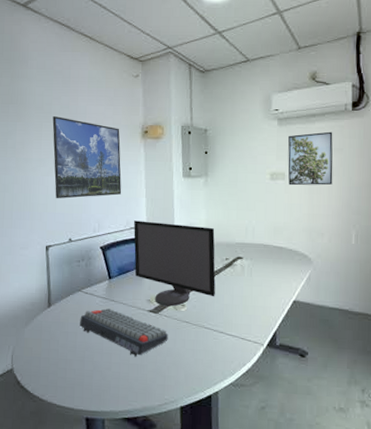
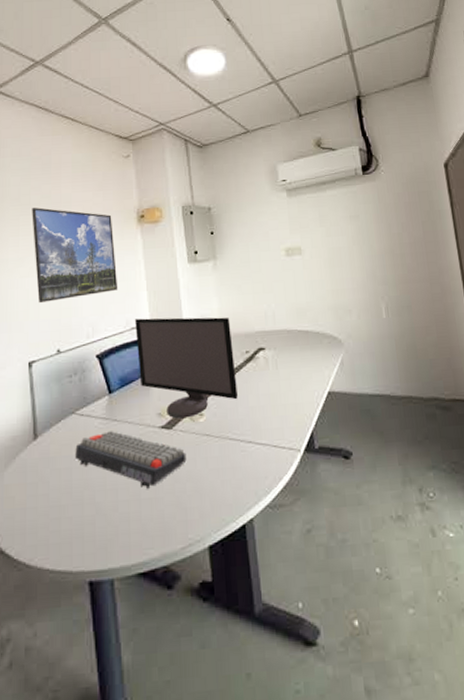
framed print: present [288,131,333,186] -> none [300,198,354,261]

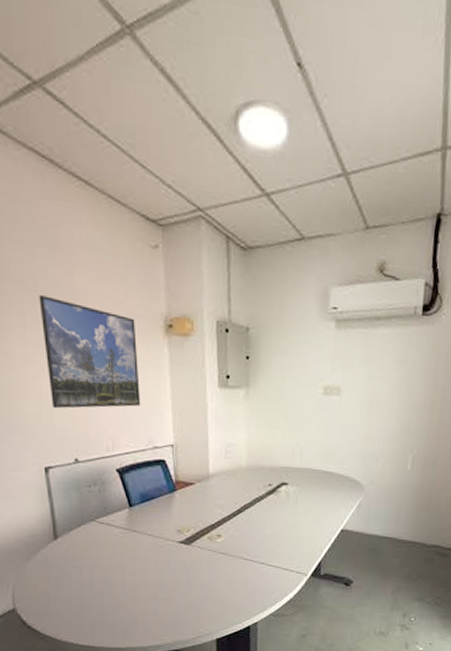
keyboard: present [75,431,187,489] -> none [96,540,202,591]
computer monitor: present [135,317,238,419] -> none [158,438,257,537]

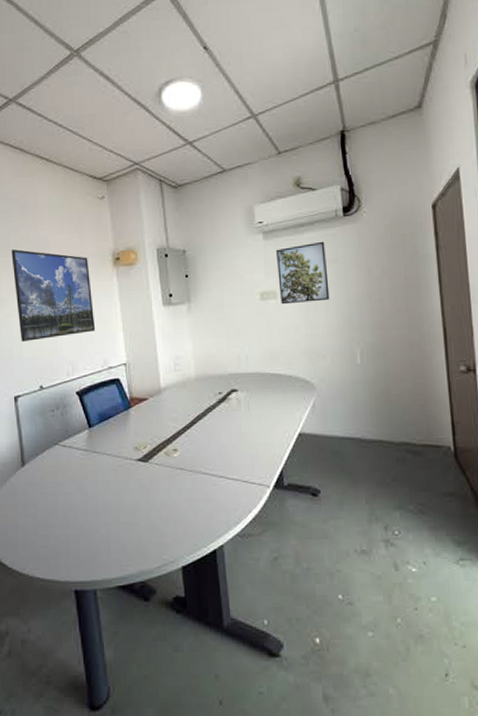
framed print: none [343,339,398,404] -> present [276,241,330,305]

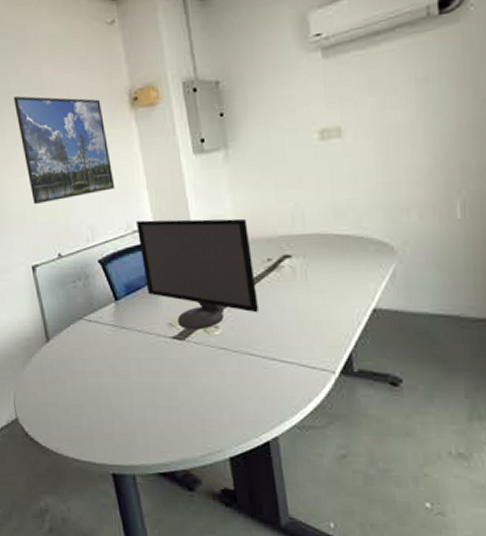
computer monitor: none [112,358,210,453] -> present [137,218,258,330]
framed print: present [276,241,330,305] -> none [341,53,418,145]

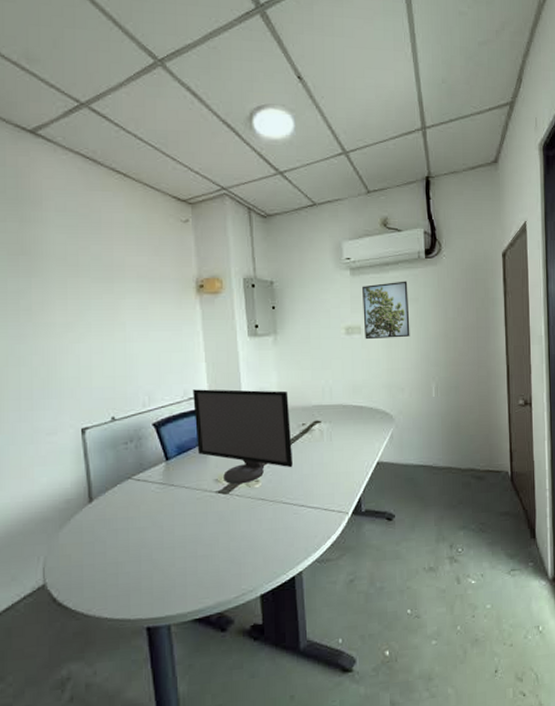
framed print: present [13,96,116,205] -> none [80,270,176,371]
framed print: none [341,53,418,145] -> present [362,281,410,340]

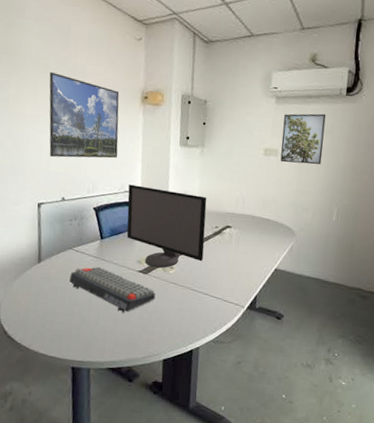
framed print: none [80,270,176,371] -> present [49,72,120,159]
keyboard: none [132,495,242,547] -> present [69,267,156,313]

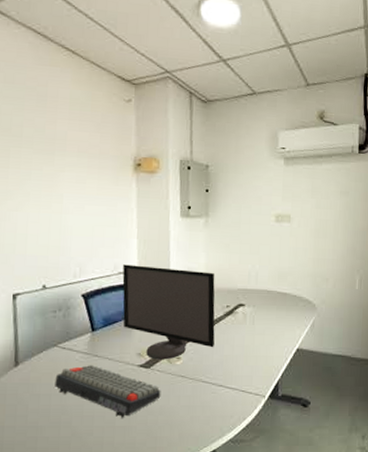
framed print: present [49,72,120,159] -> none [23,141,109,239]
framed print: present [280,113,326,165] -> none [293,173,340,229]

